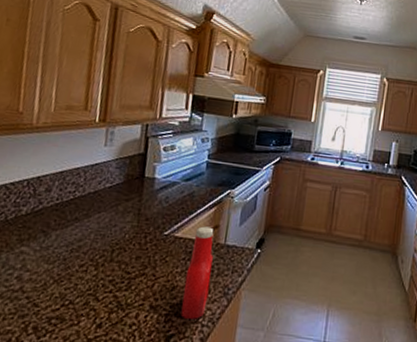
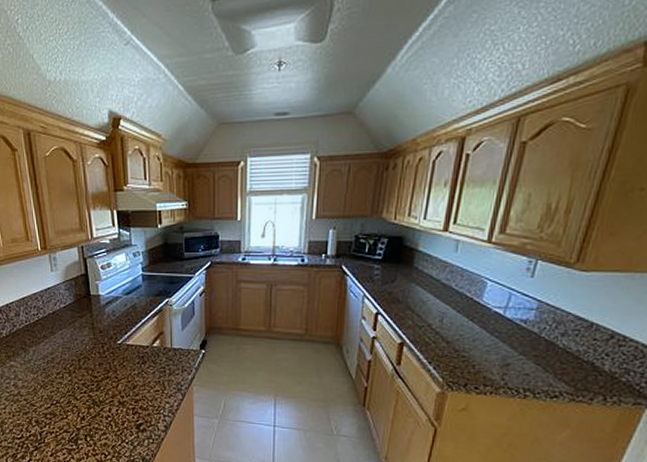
ketchup bottle: present [180,226,214,320] -> none [142,334,165,412]

